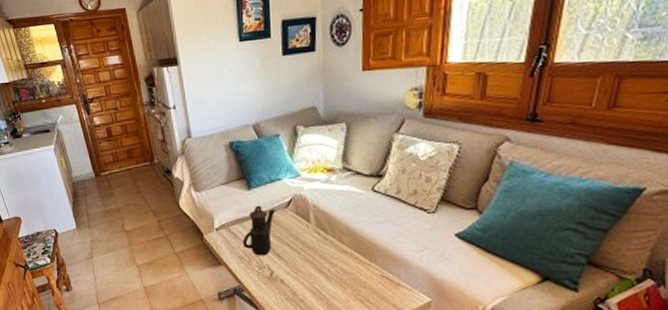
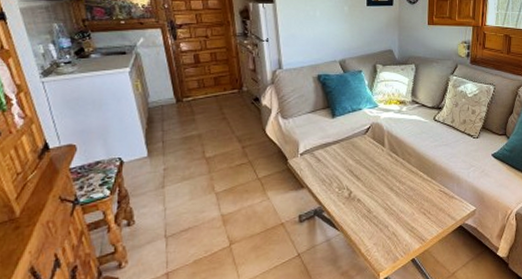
teapot: present [242,205,275,256] -> none [325,132,355,178]

